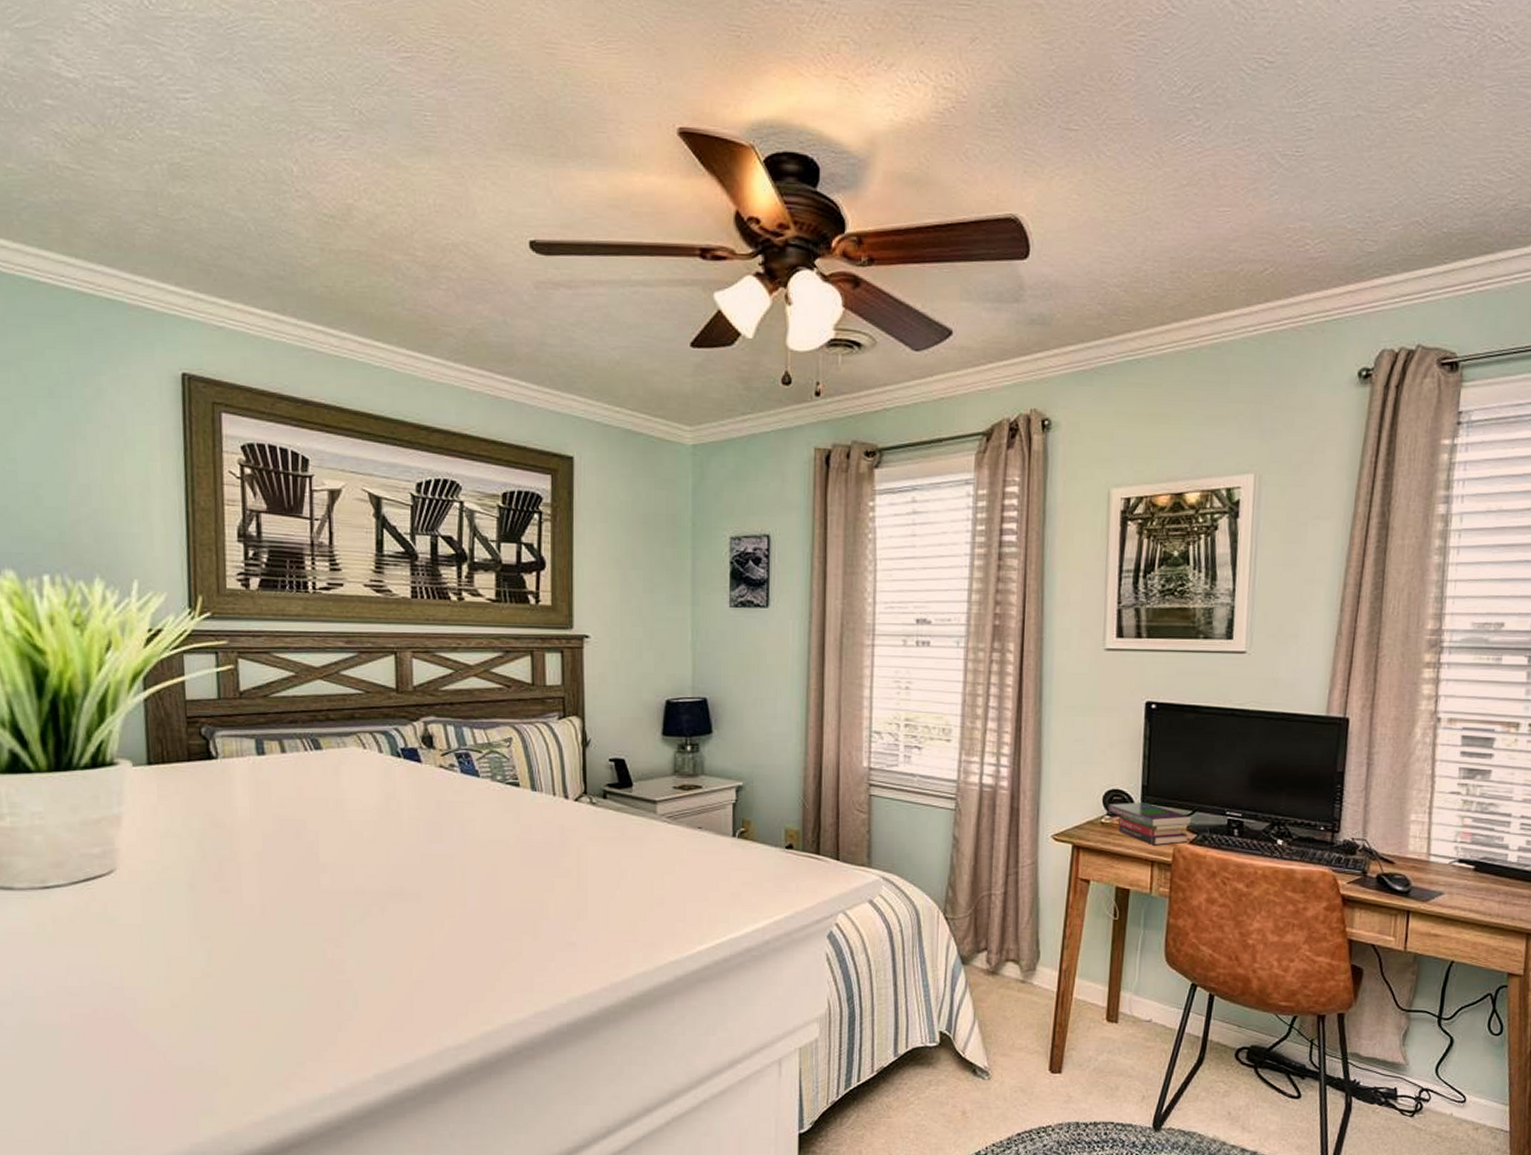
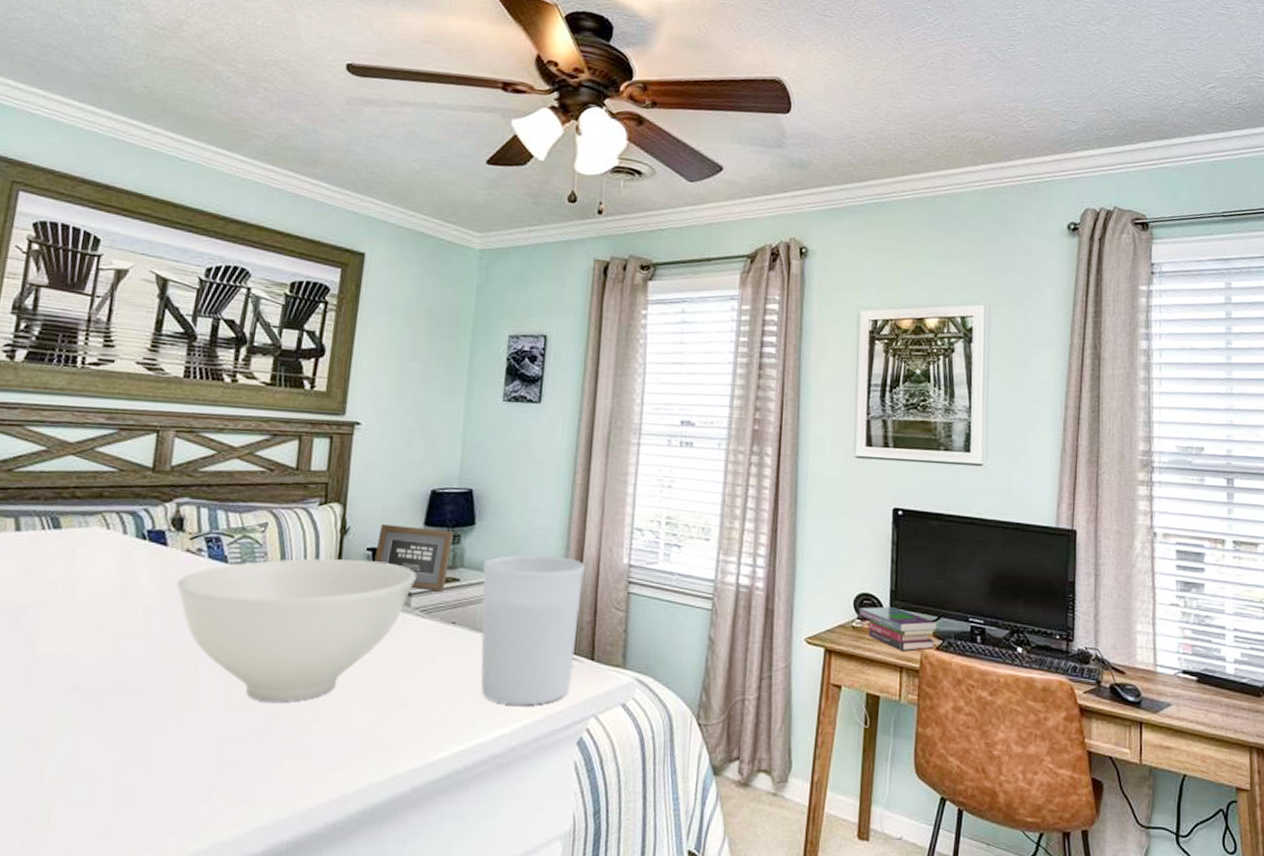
bowl: none [435,769,659,903] -> present [176,557,416,702]
picture frame: none [617,736,691,799] -> present [374,524,453,592]
candle holder: none [723,760,826,903] -> present [481,554,586,706]

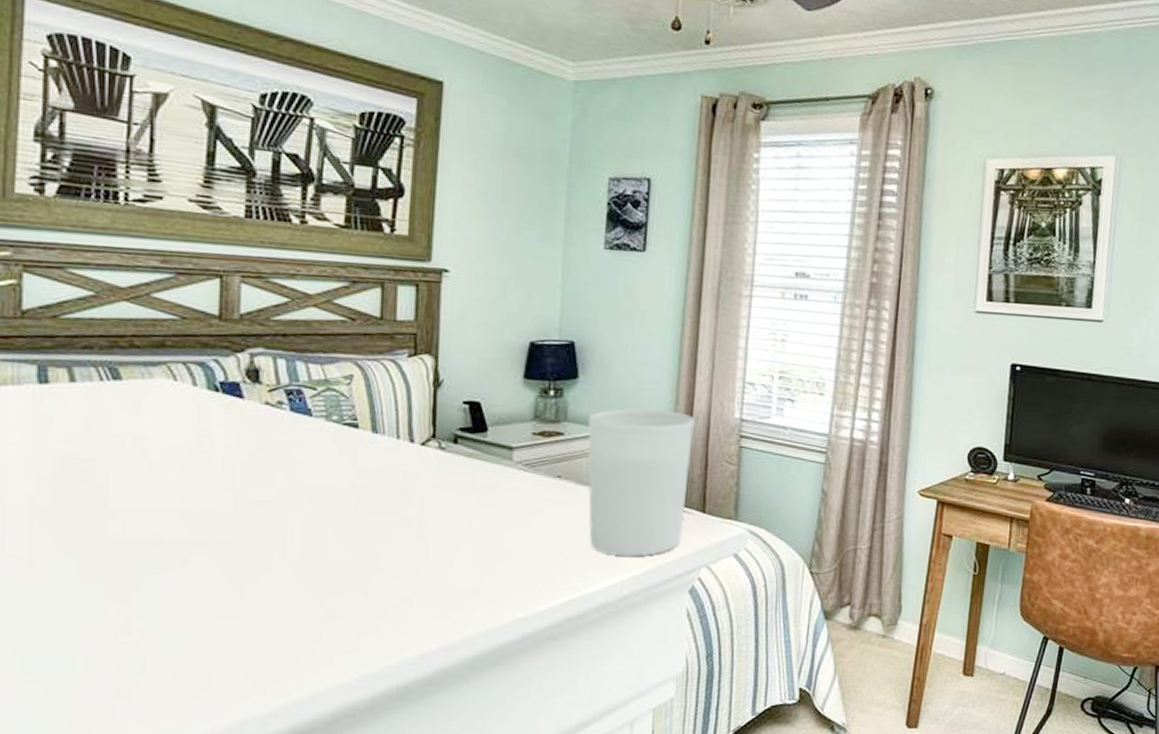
bowl: present [176,557,416,702] -> none [258,411,517,555]
picture frame: present [374,524,453,592] -> none [471,377,555,446]
books: present [858,606,936,651] -> none [972,460,1048,503]

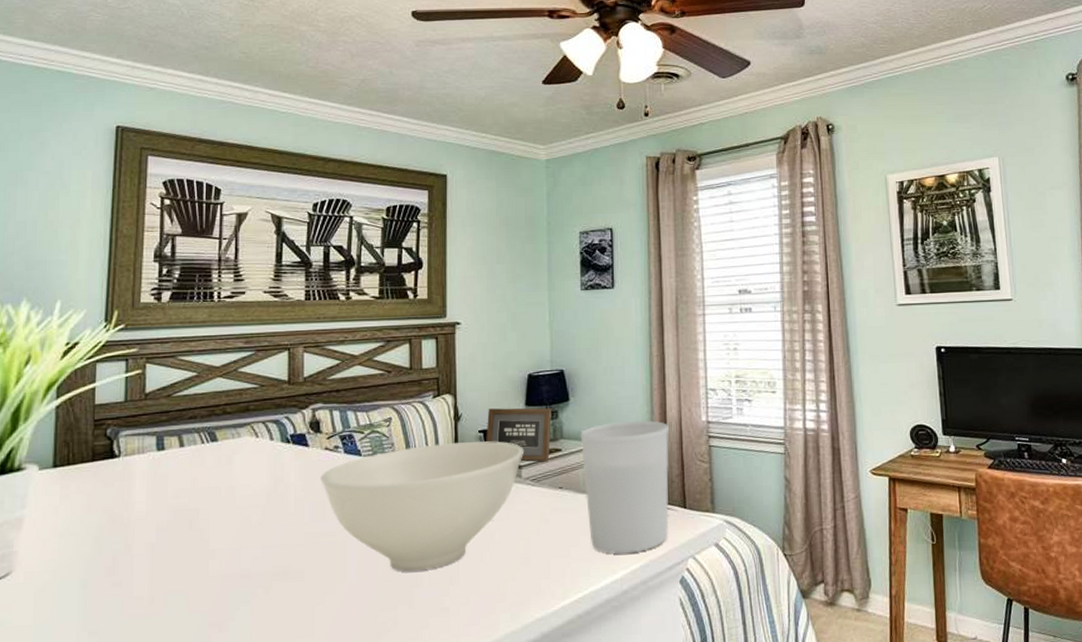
bowl: none [258,411,517,555] -> present [320,441,524,572]
picture frame: none [471,377,555,446] -> present [486,408,551,462]

